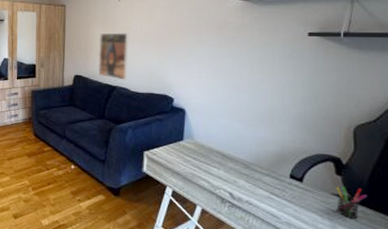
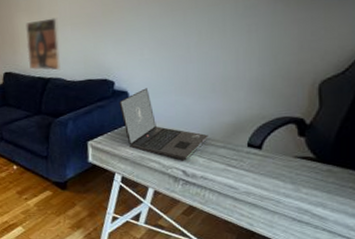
laptop: none [176,109,255,182] -> present [119,88,208,160]
pen holder: present [336,186,367,219] -> none [299,146,333,179]

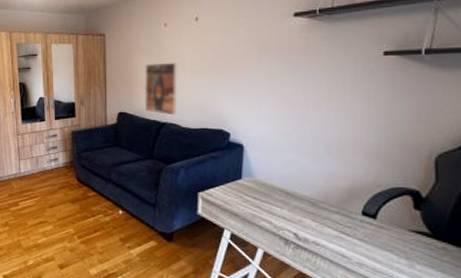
laptop: present [119,88,208,160] -> none [233,143,322,222]

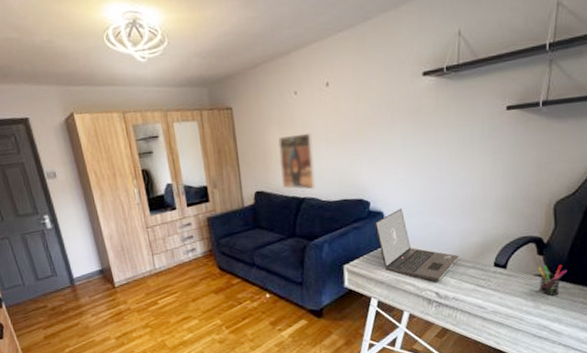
laptop: none [233,143,322,222] -> present [374,208,459,281]
pen holder: none [414,222,449,256] -> present [538,264,567,295]

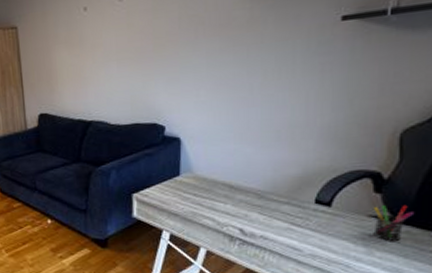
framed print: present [278,132,315,190] -> none [65,51,104,113]
laptop: present [374,208,459,281] -> none [169,134,271,217]

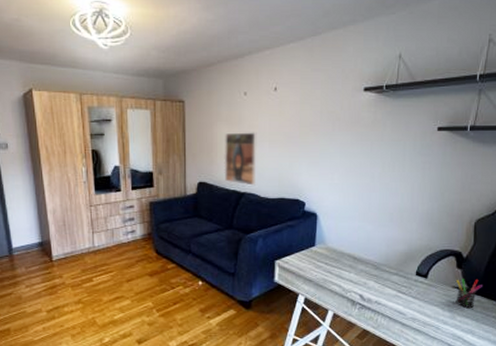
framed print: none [65,51,104,113] -> present [224,132,257,186]

